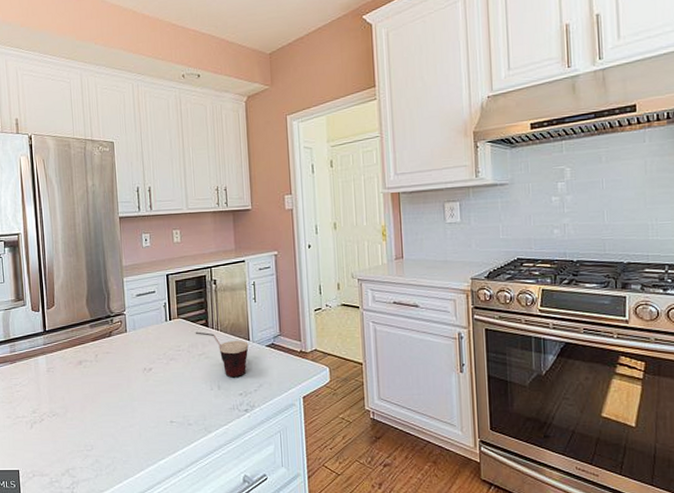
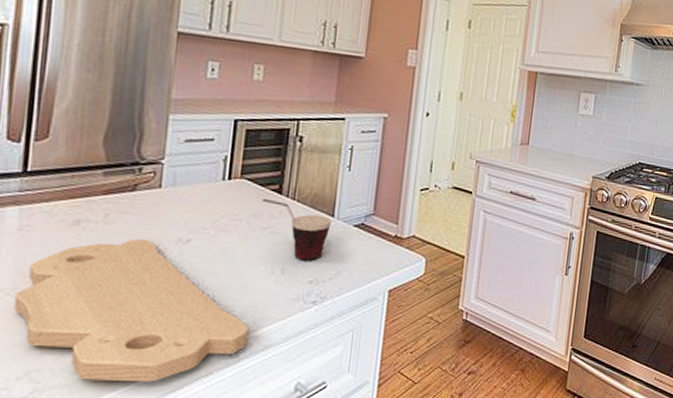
cutting board: none [52,370,203,476] -> present [14,238,249,382]

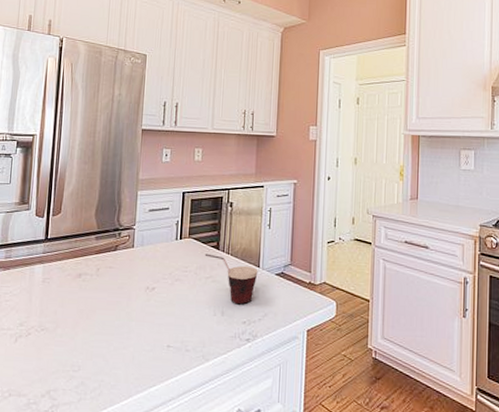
cutting board: present [14,238,249,382] -> none [40,287,200,403]

